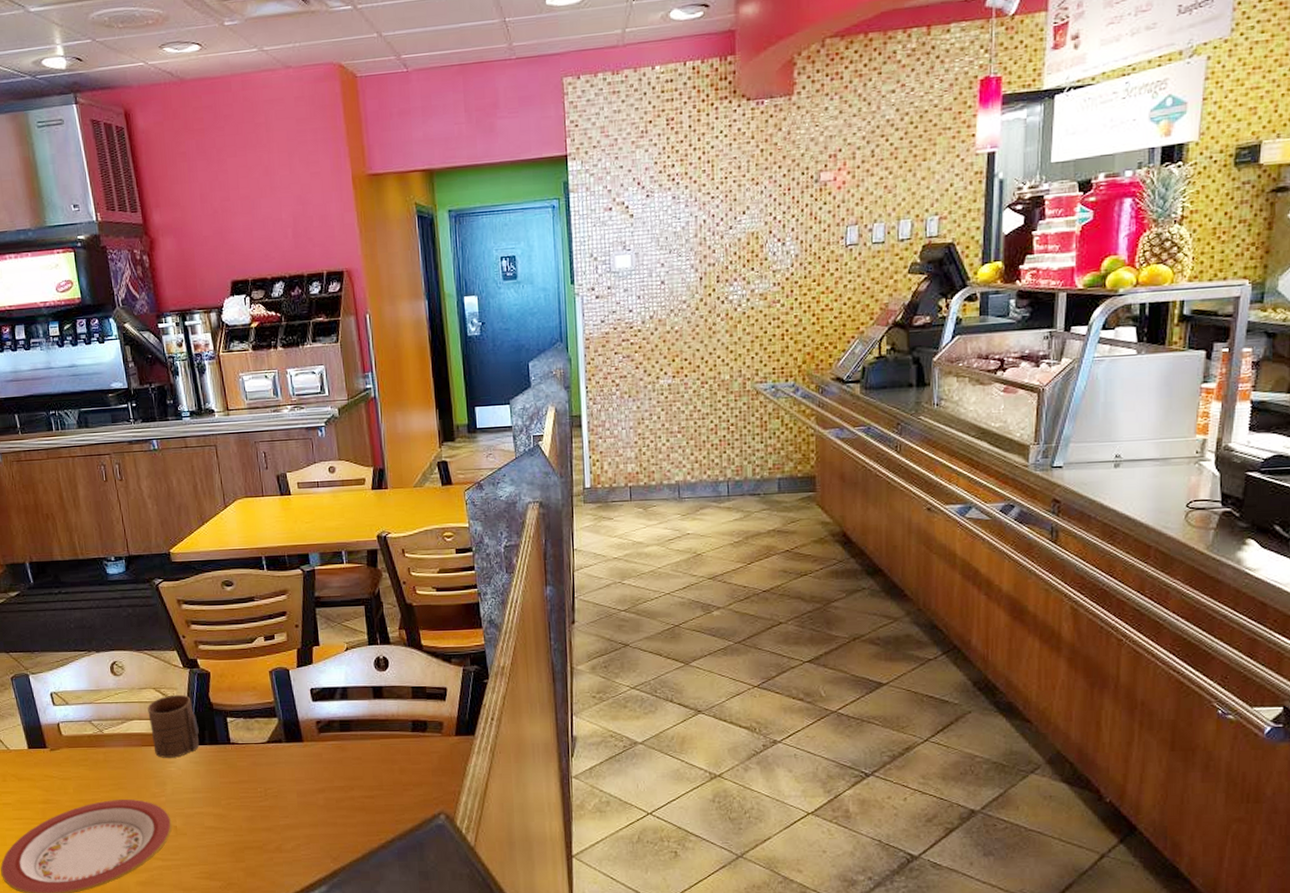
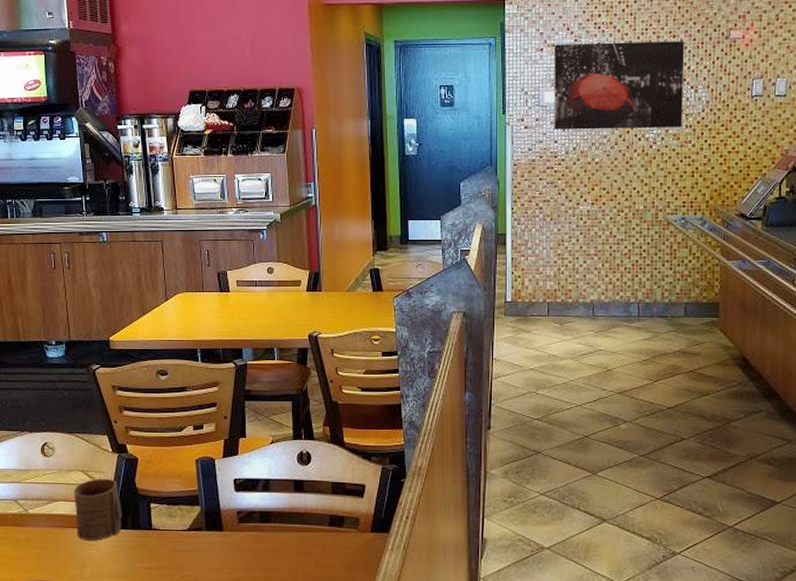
wall art: none [624,188,770,298] -> present [554,41,685,130]

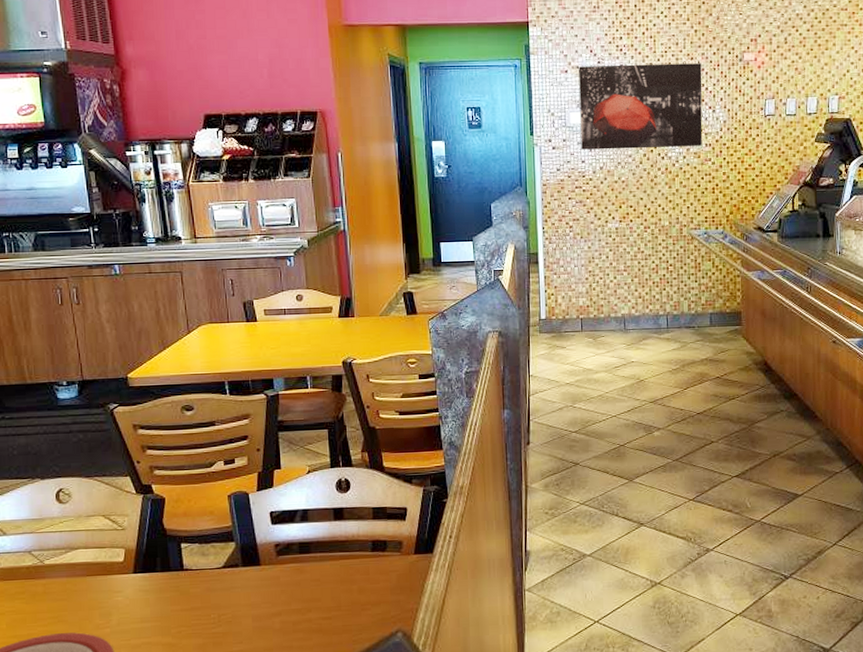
cup: present [74,478,122,541] -> none [95,521,150,588]

